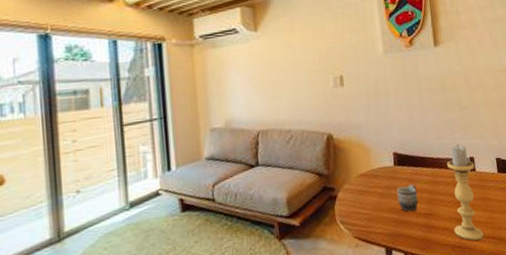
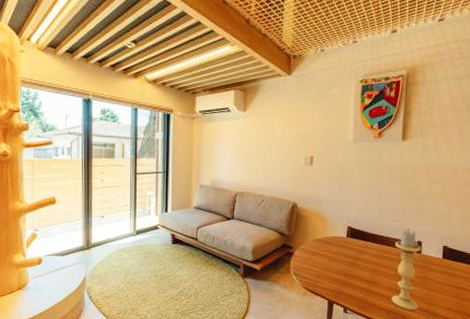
mug: present [396,184,418,212] -> none [345,254,364,277]

